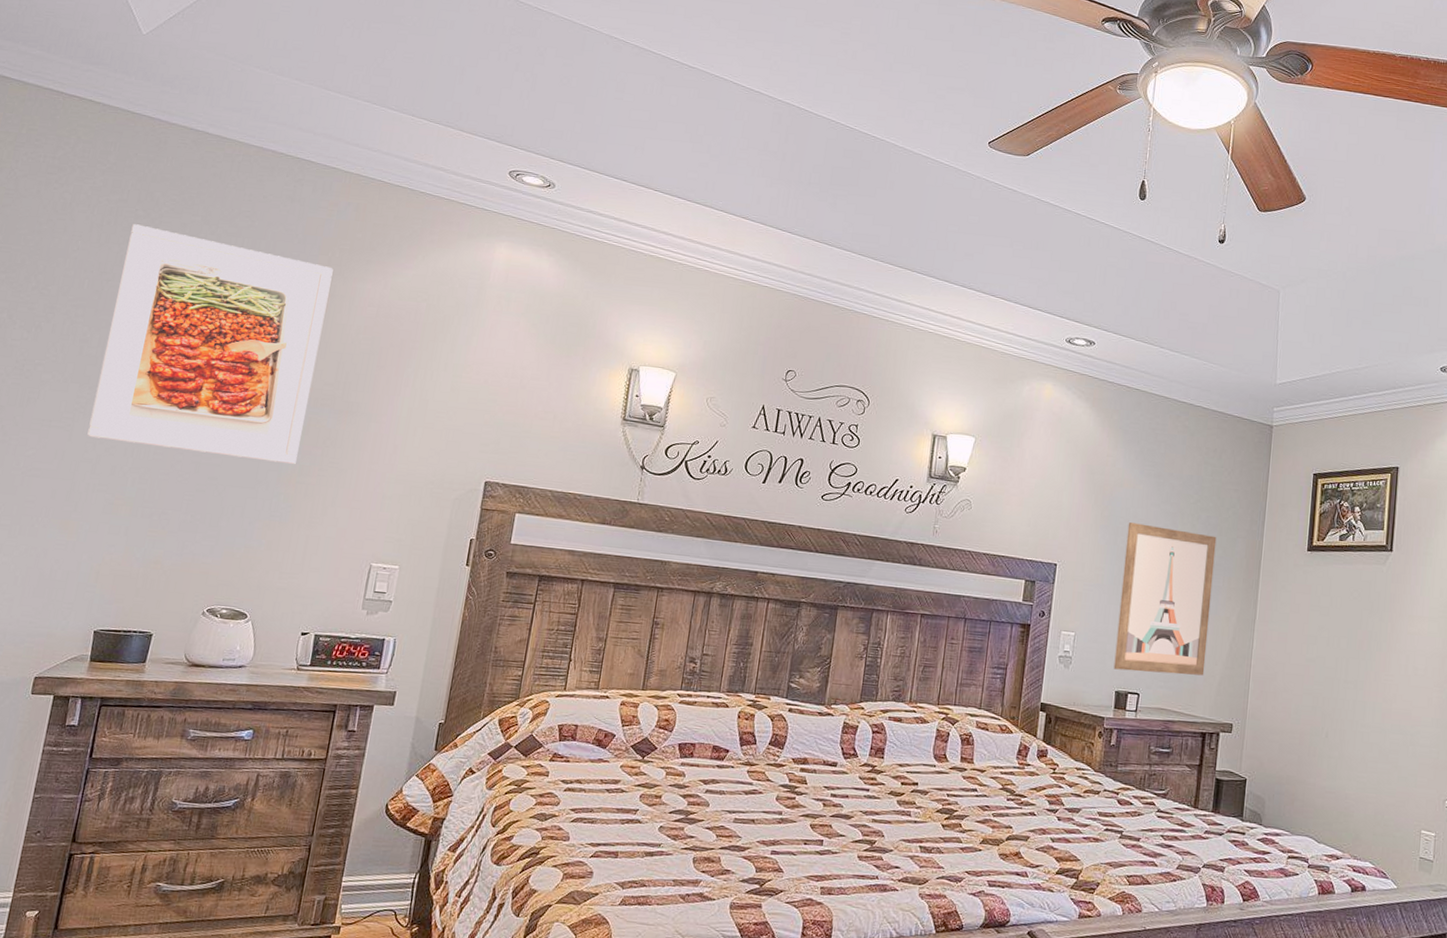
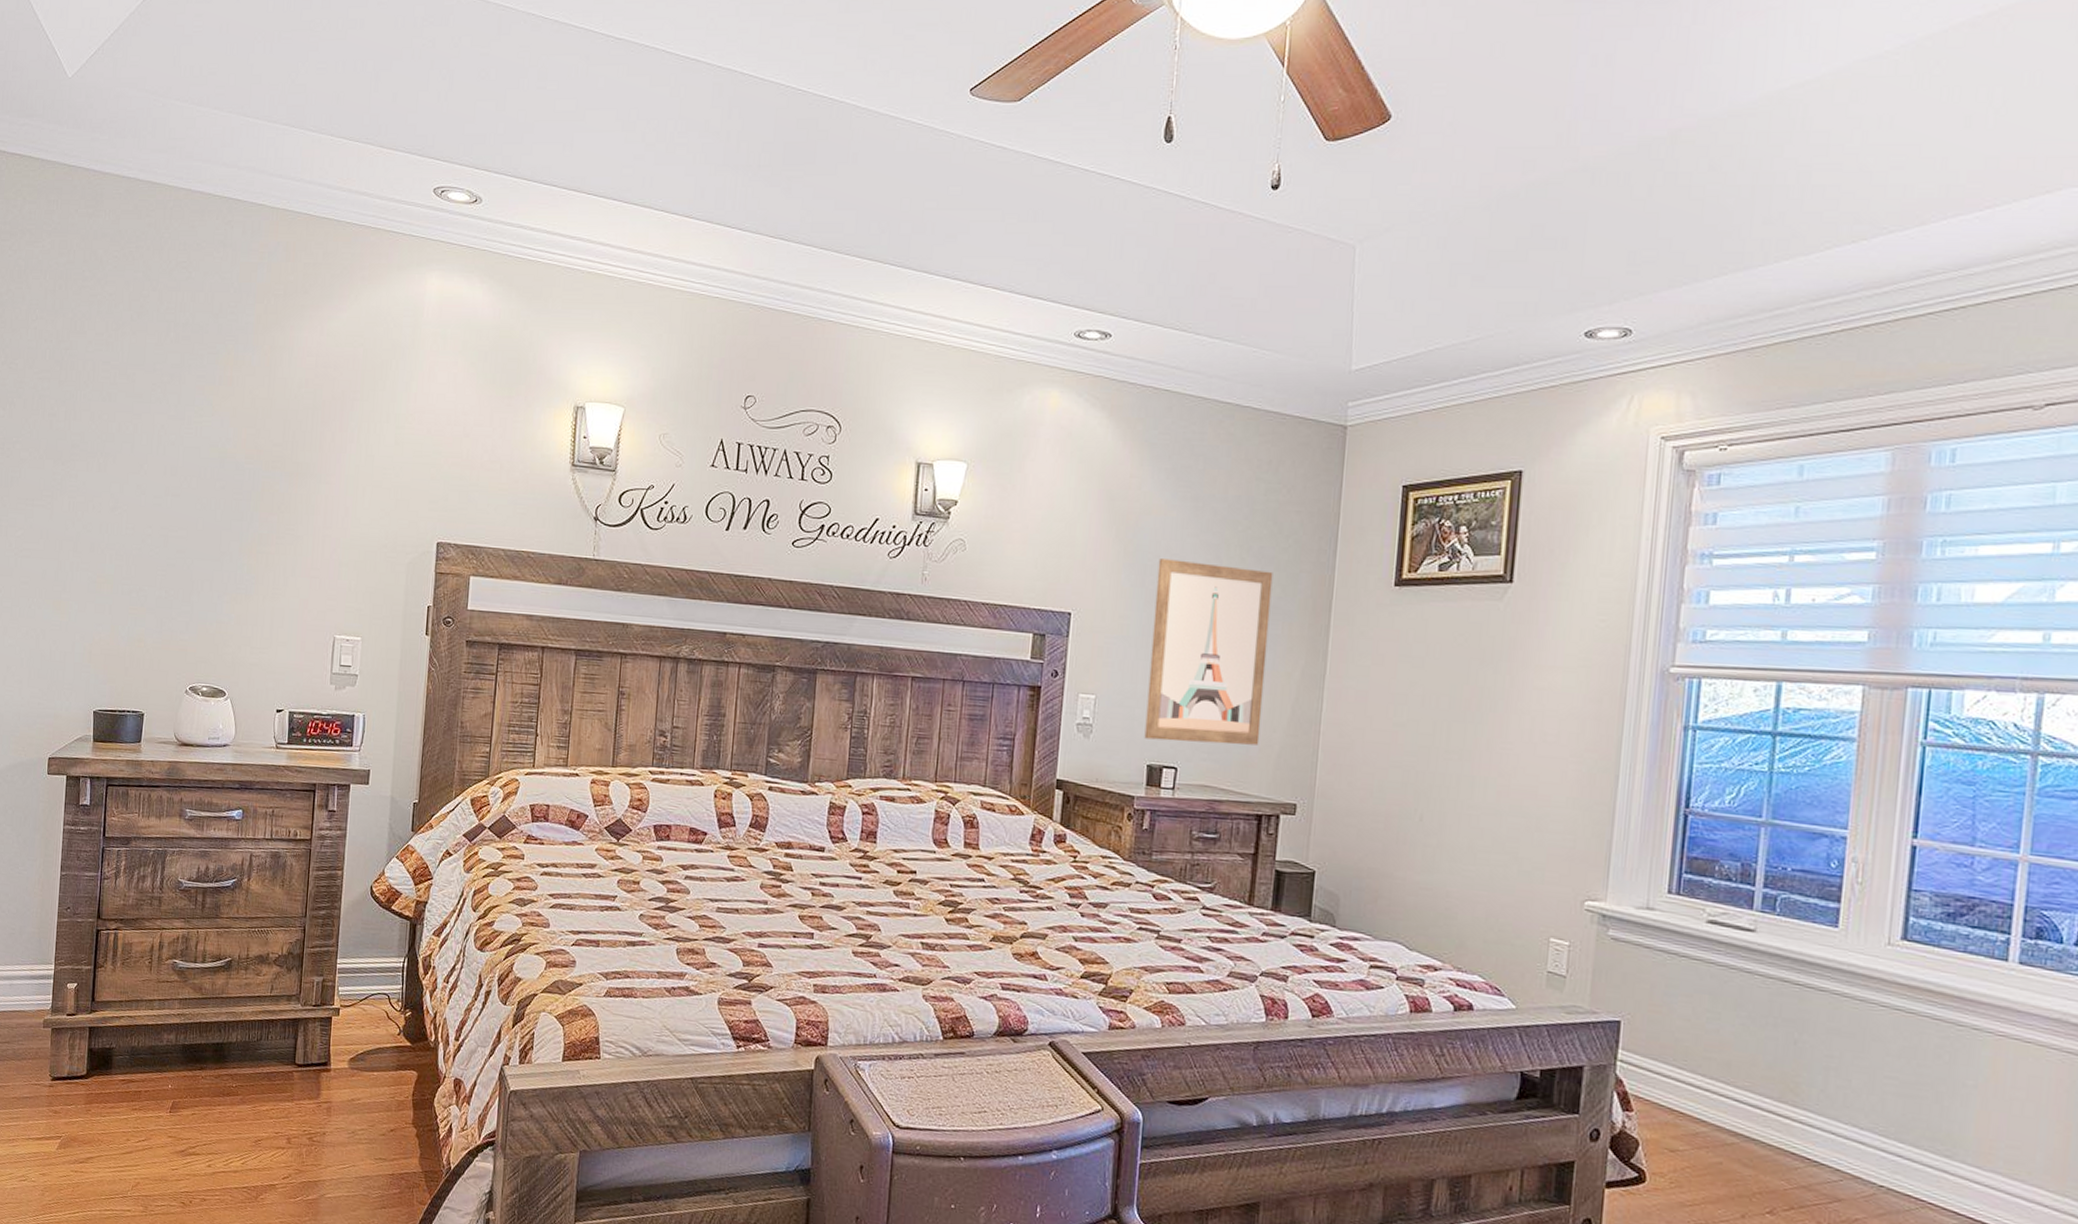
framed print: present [87,224,333,464] -> none [66,286,270,533]

